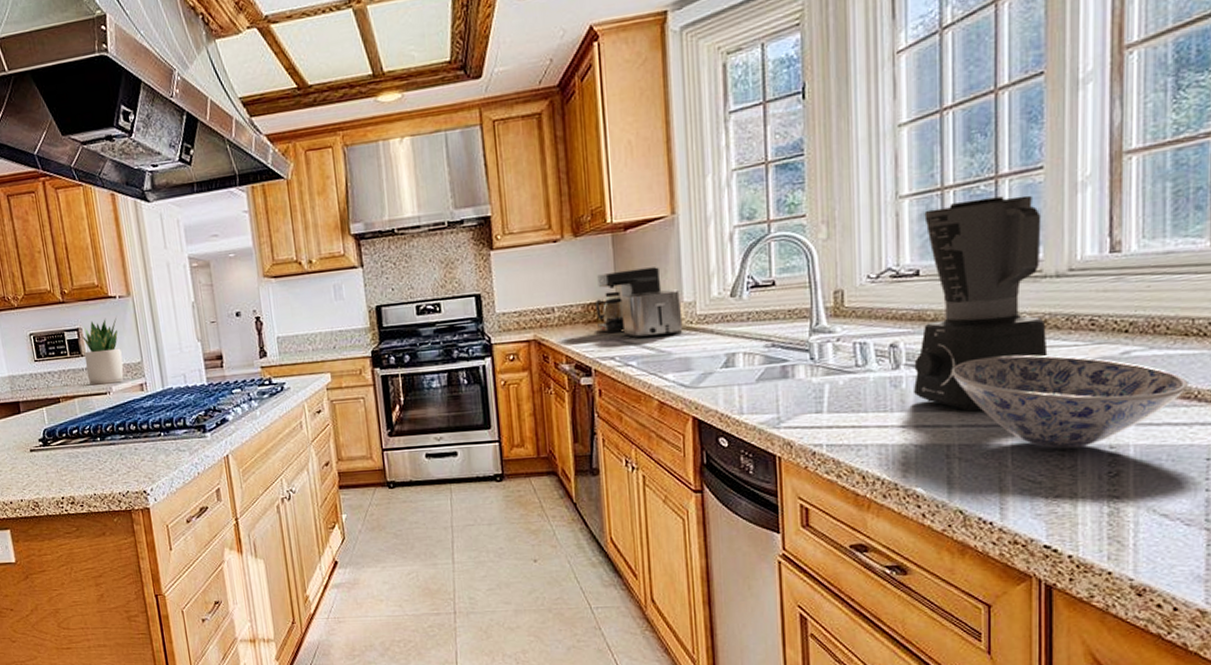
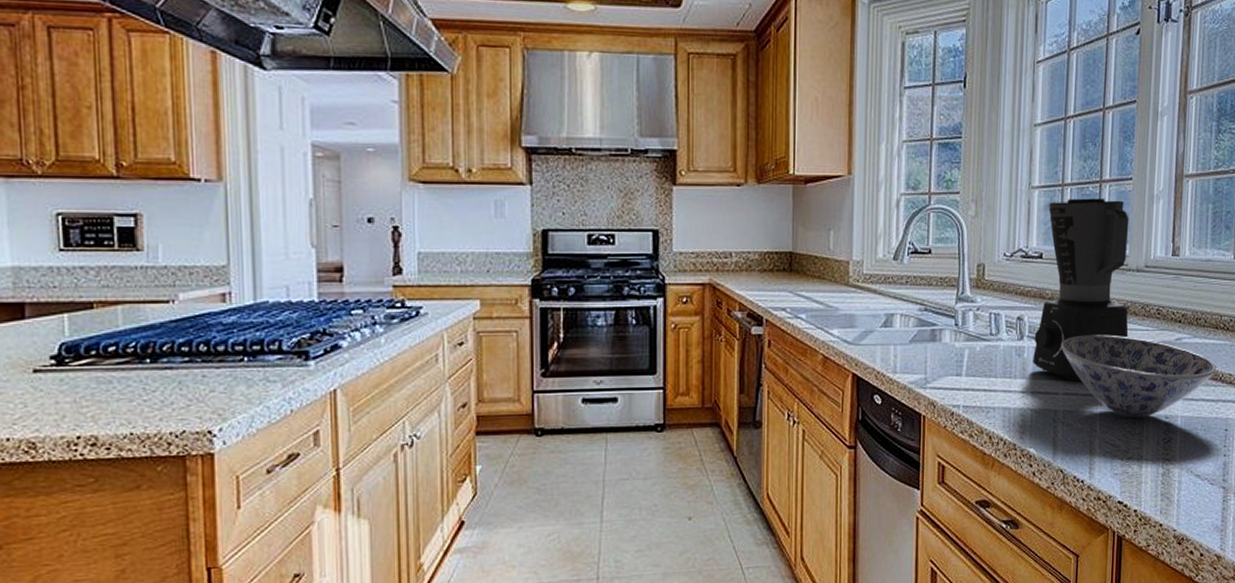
planter: present [81,317,124,386] -> none [140,205,200,291]
coffee maker: present [596,267,662,334] -> none [772,223,834,284]
toaster: present [621,289,683,339] -> none [796,247,851,292]

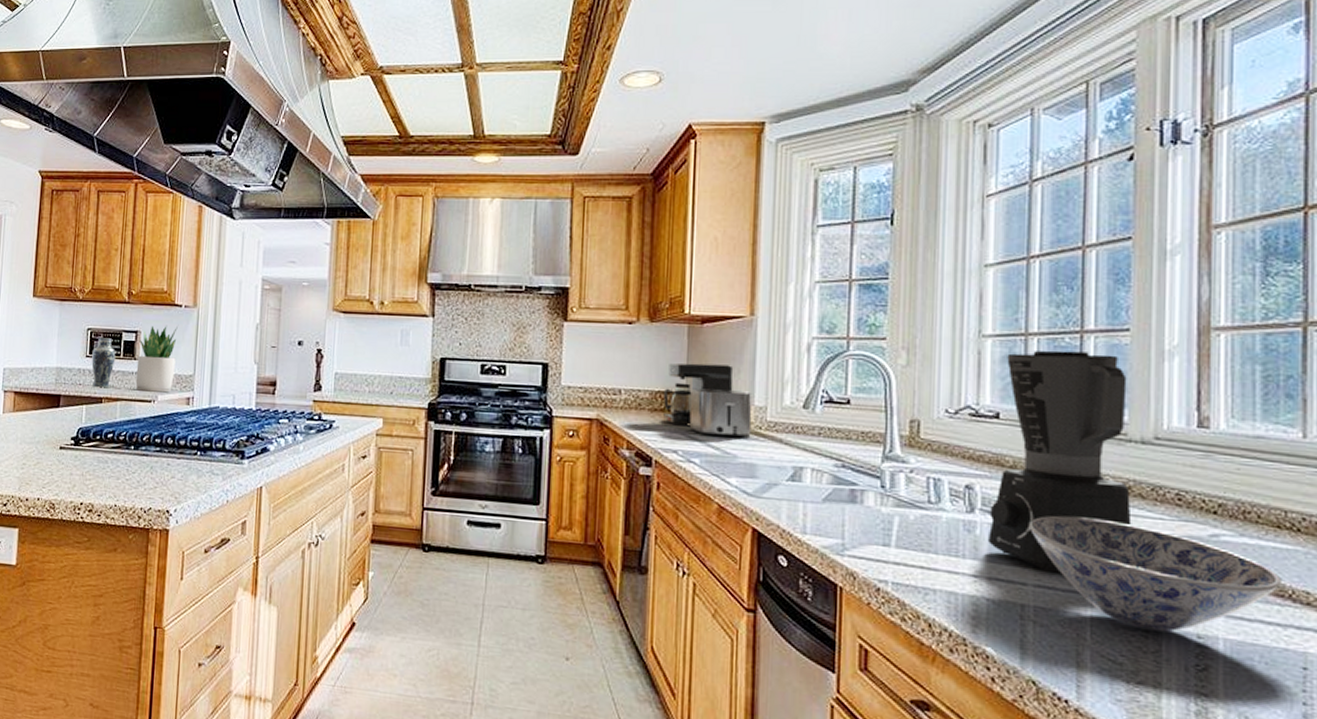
vase: none [68,224,107,290] -> present [91,337,116,389]
planter: none [140,205,200,291] -> present [136,325,178,393]
coffee maker: none [772,223,834,284] -> present [663,362,734,426]
toaster: none [796,247,851,292] -> present [689,388,752,438]

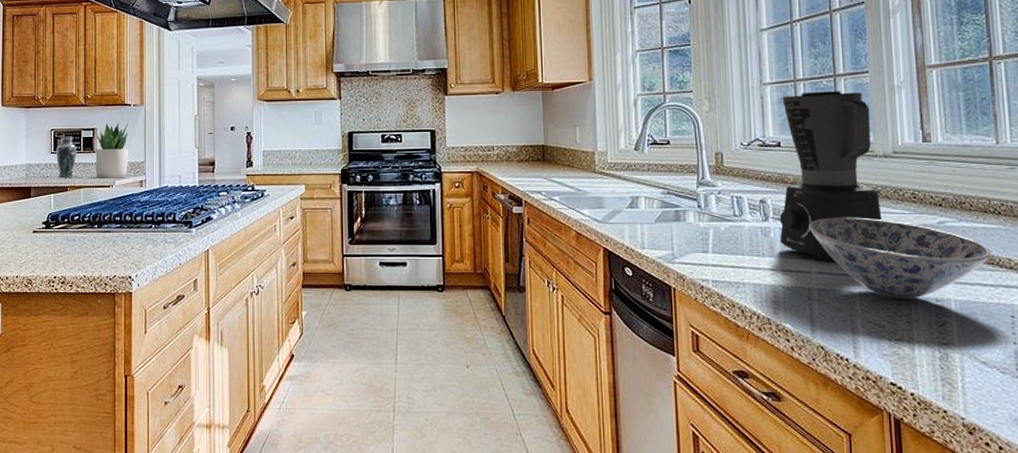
coffee maker: present [663,362,734,426] -> none [528,121,580,172]
toaster: present [689,388,752,438] -> none [548,140,597,178]

